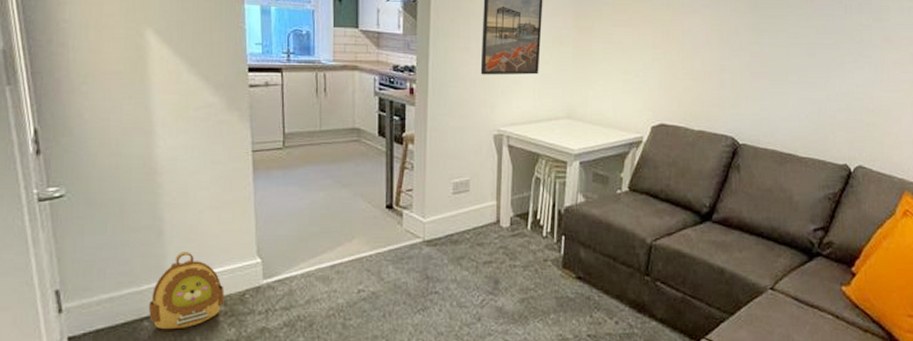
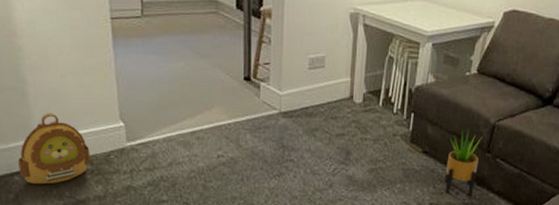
potted plant: none [602,250,639,325] -> present [444,129,482,196]

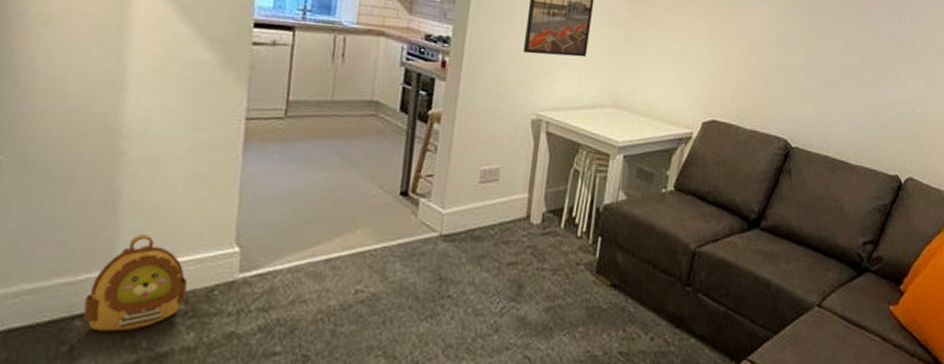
potted plant: present [444,129,482,196] -> none [636,256,681,342]

